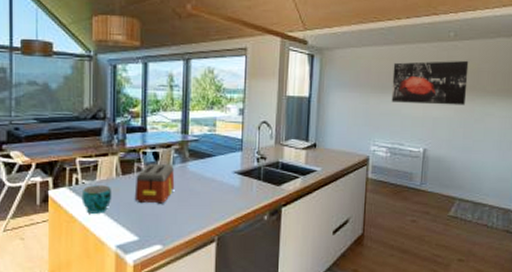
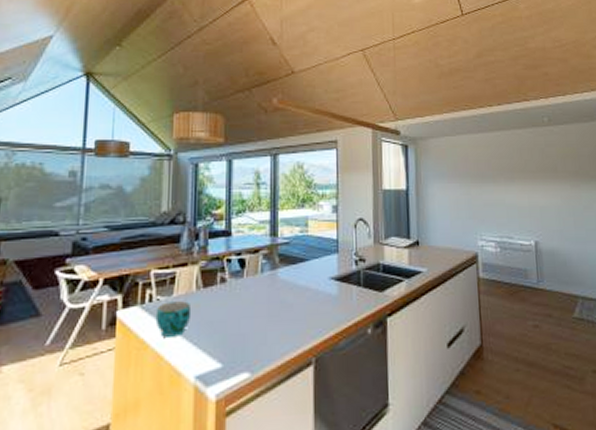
toaster: present [134,163,175,204] -> none [217,271,264,322]
wall art: present [391,60,469,105] -> none [491,145,571,193]

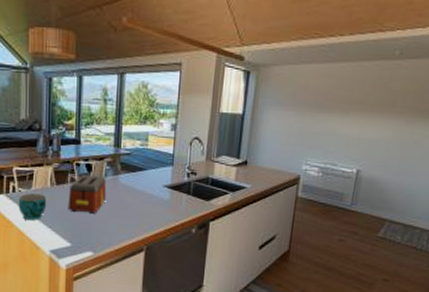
toaster: none [217,271,264,322] -> present [68,174,107,214]

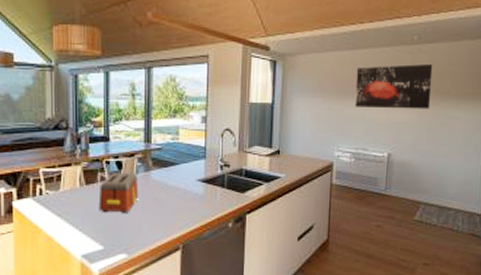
cup: present [18,193,47,220] -> none [45,195,77,224]
wall art: none [327,80,413,127] -> present [355,63,433,109]

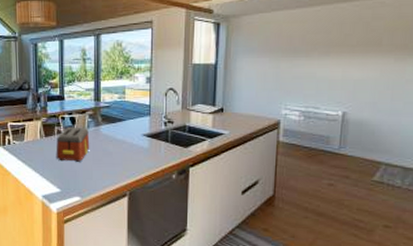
wall art: present [355,63,433,109] -> none [305,17,399,67]

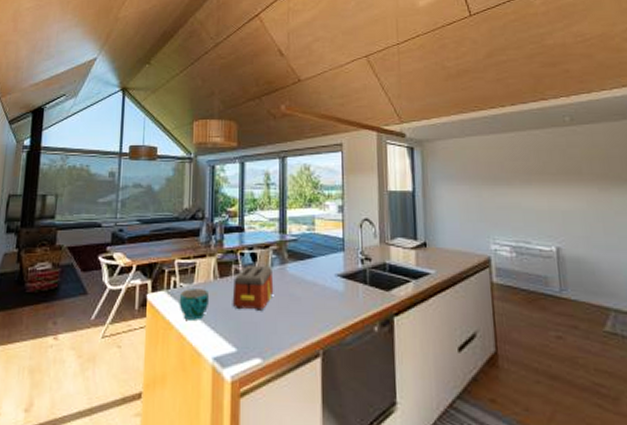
cup: none [13,145,38,169] -> present [179,289,210,320]

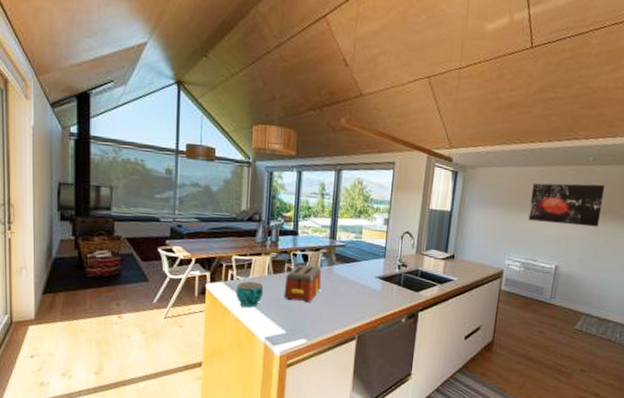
wall art: none [504,145,599,196] -> present [528,183,605,227]

